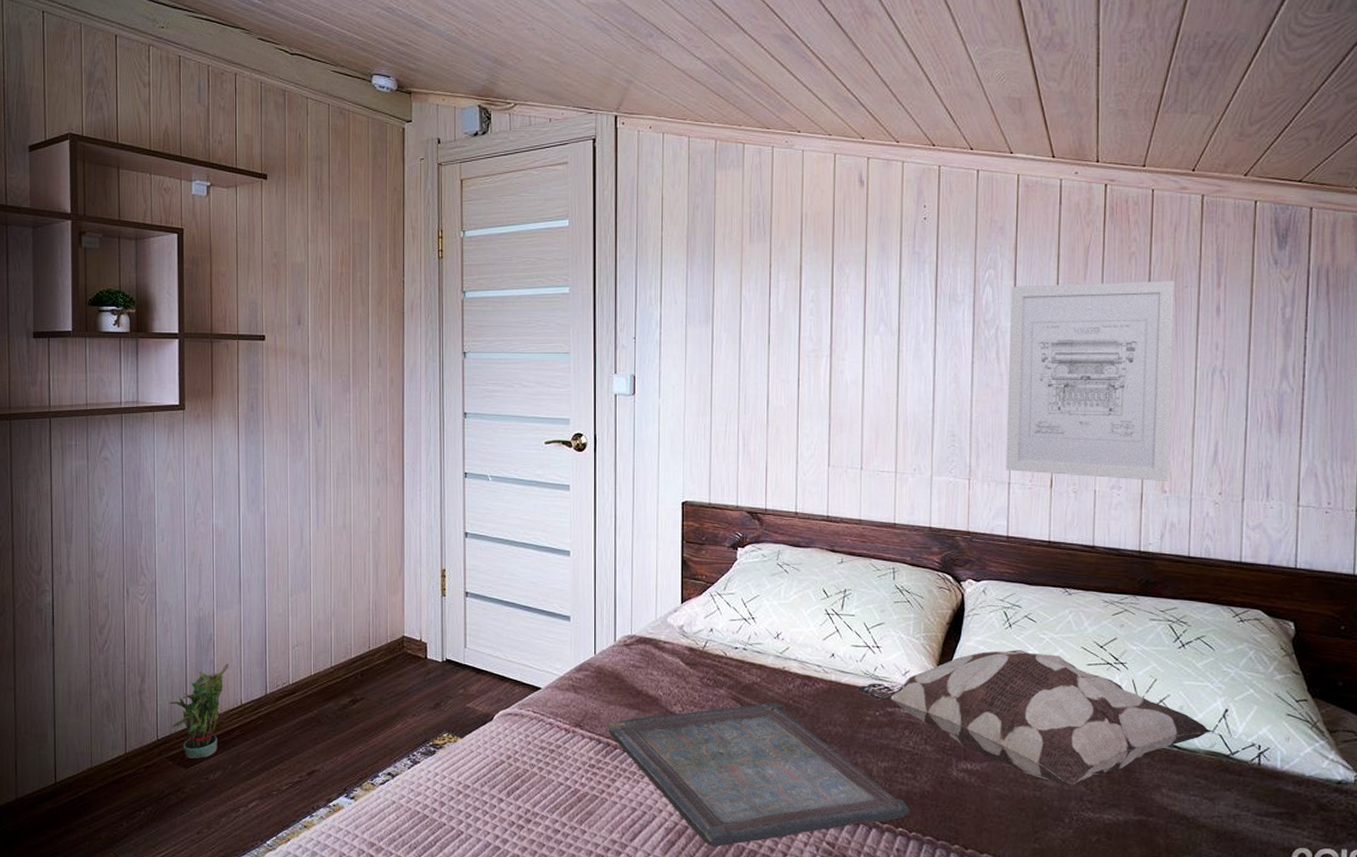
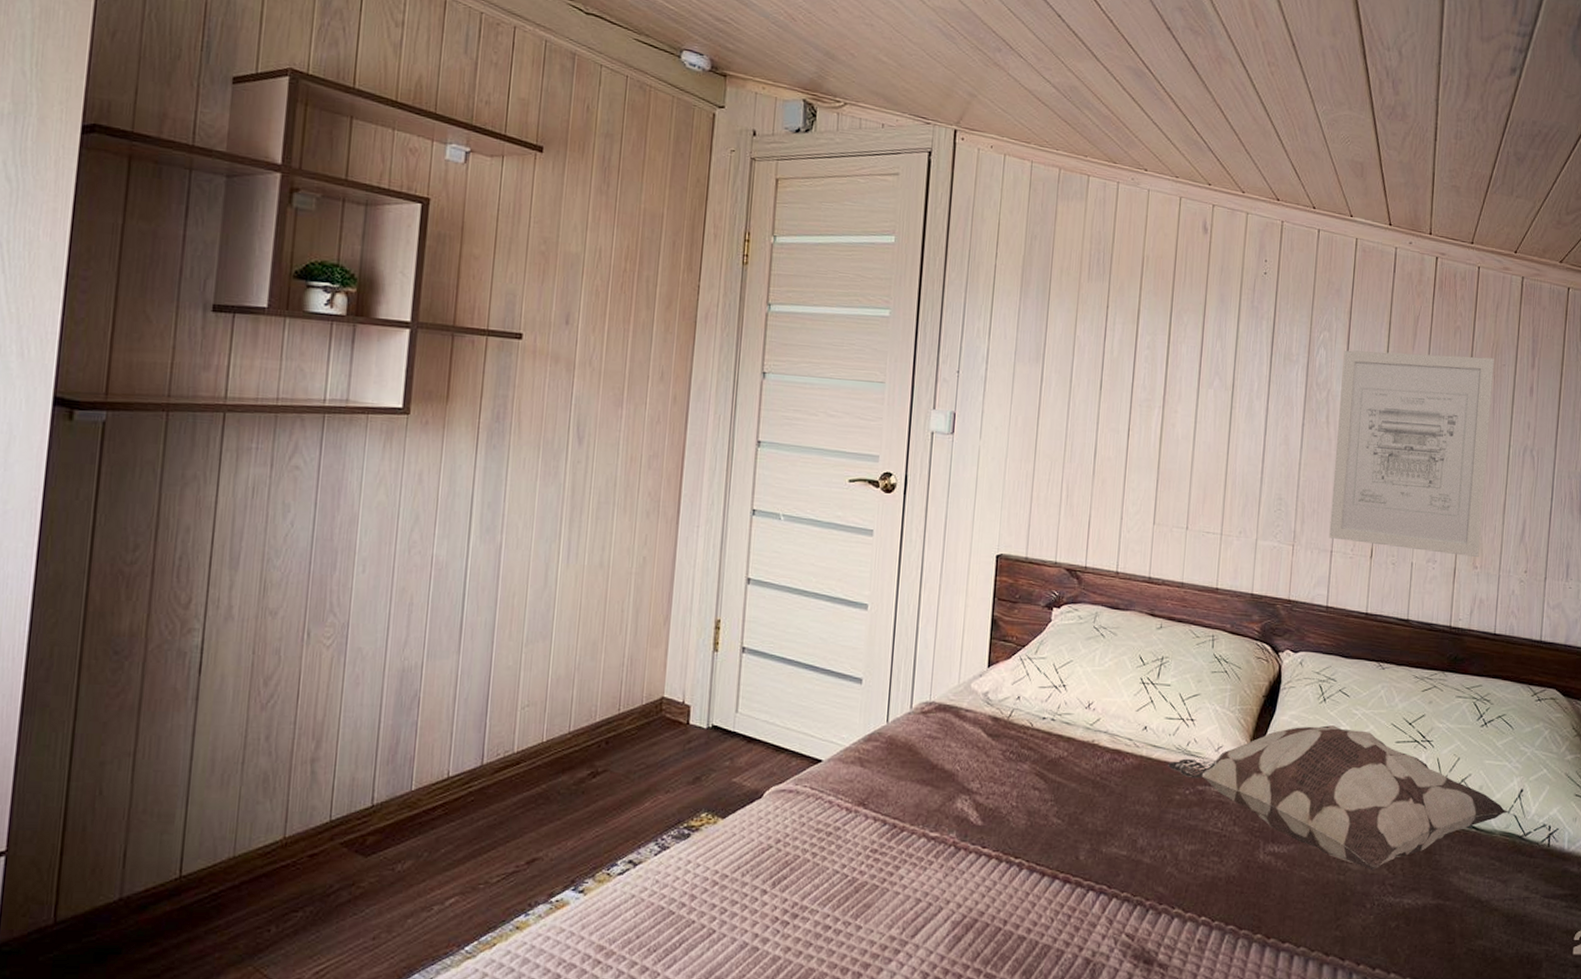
potted plant: present [169,664,229,758] -> none [351,726,437,844]
serving tray: present [607,702,909,847] -> none [895,779,1214,941]

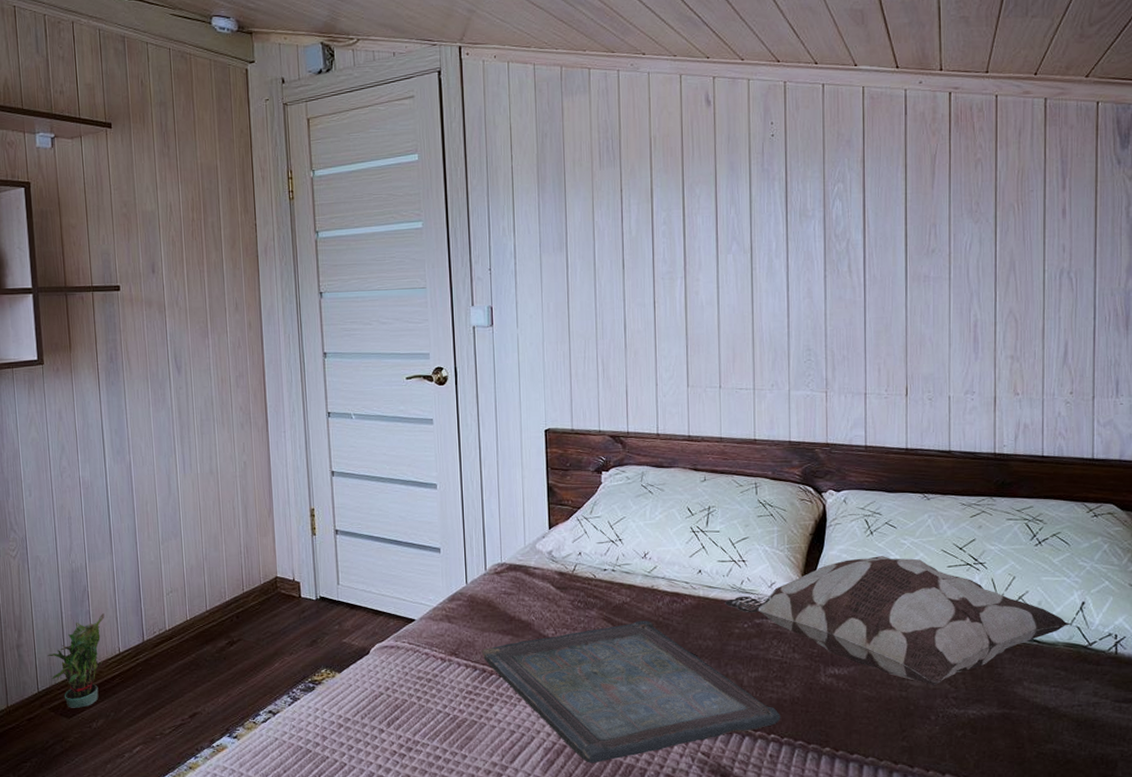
potted plant: none [351,726,437,844] -> present [48,613,105,708]
serving tray: none [895,779,1214,941] -> present [482,621,781,763]
wall art: present [1329,350,1494,558] -> none [860,185,1021,385]

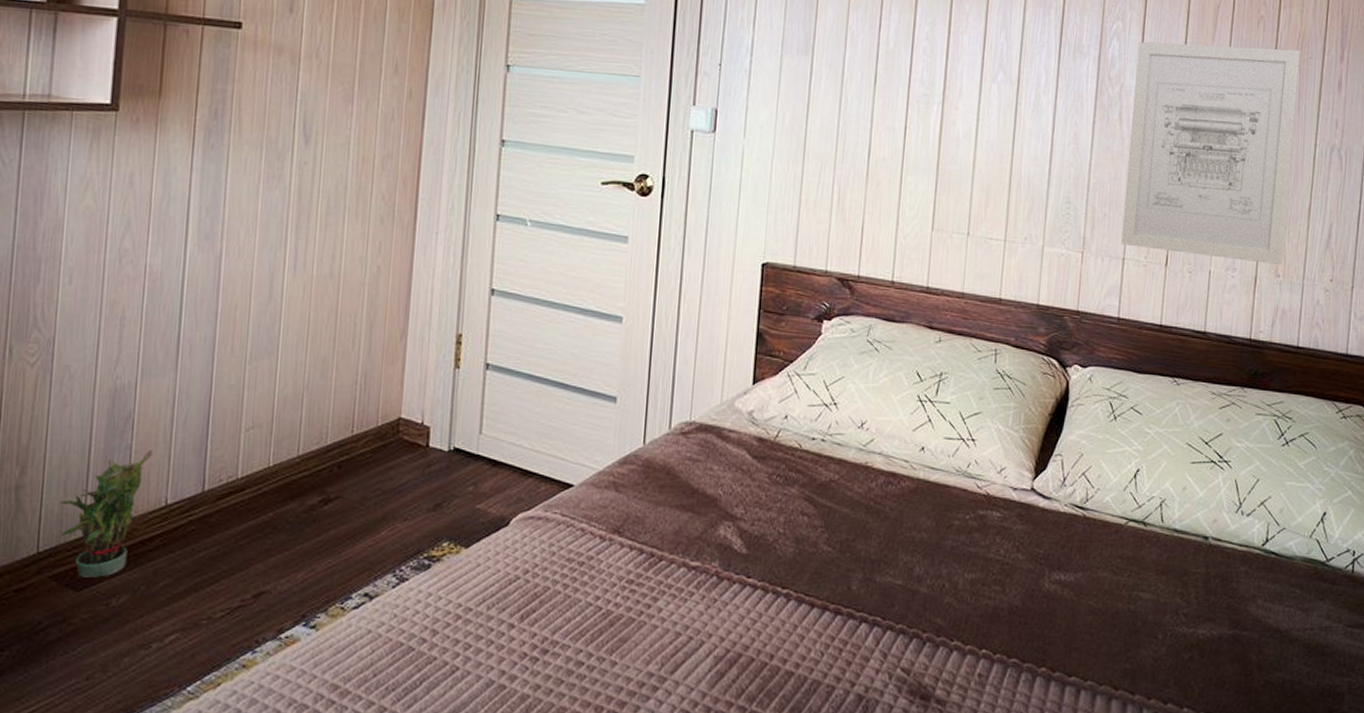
serving tray: present [482,621,781,763] -> none [652,504,995,677]
decorative pillow: present [725,556,1070,686] -> none [947,445,1310,600]
wall art: none [860,185,1021,385] -> present [1121,41,1300,266]

